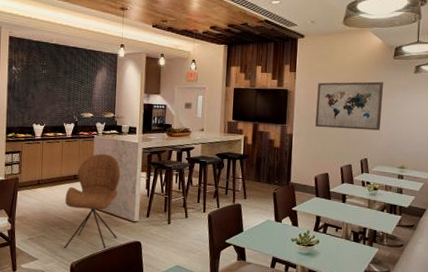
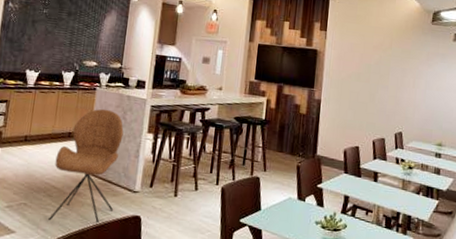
wall art: present [315,81,383,131] -> none [346,44,420,102]

